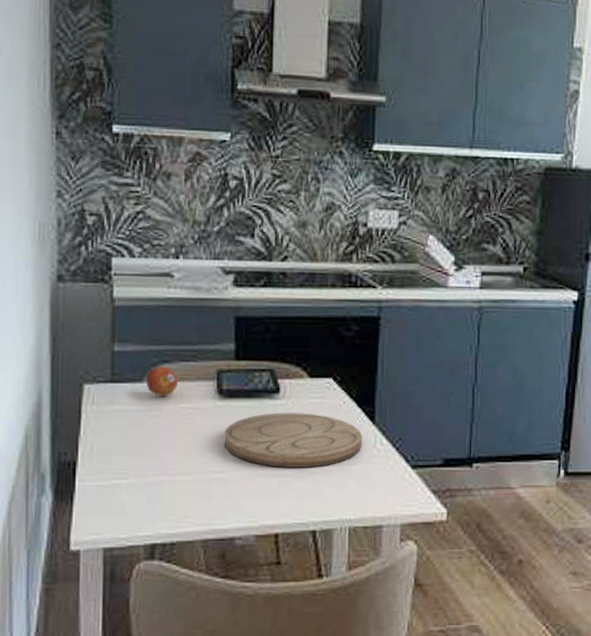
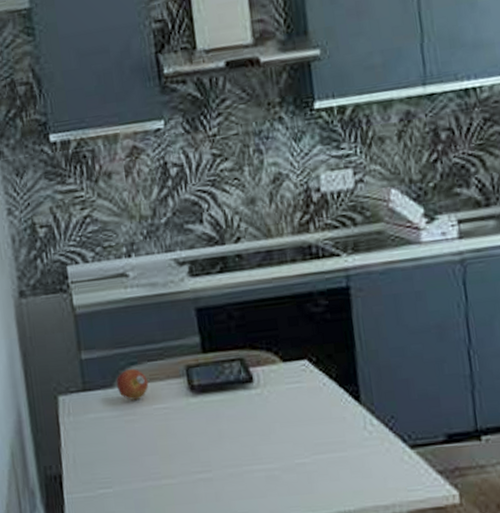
cutting board: present [224,412,363,468] -> none [202,400,351,461]

